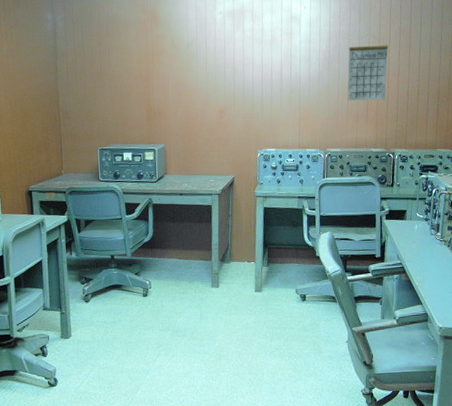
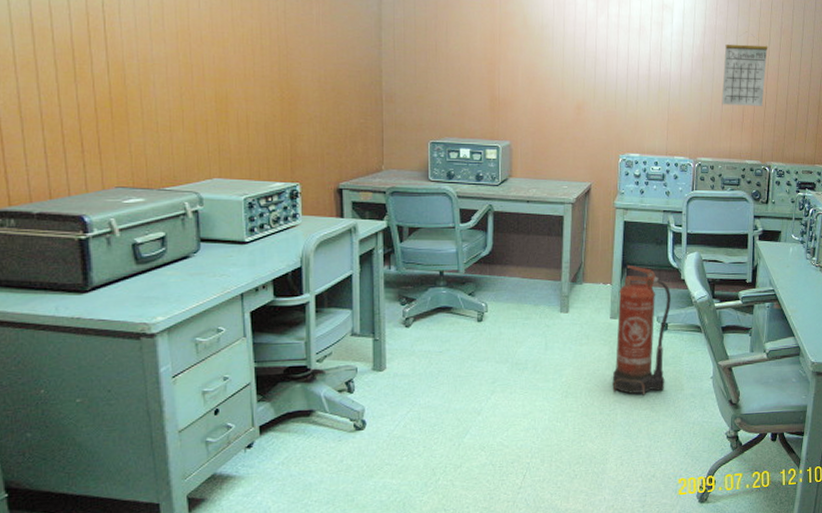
fire extinguisher: none [258,246,308,358] -> present [612,266,671,395]

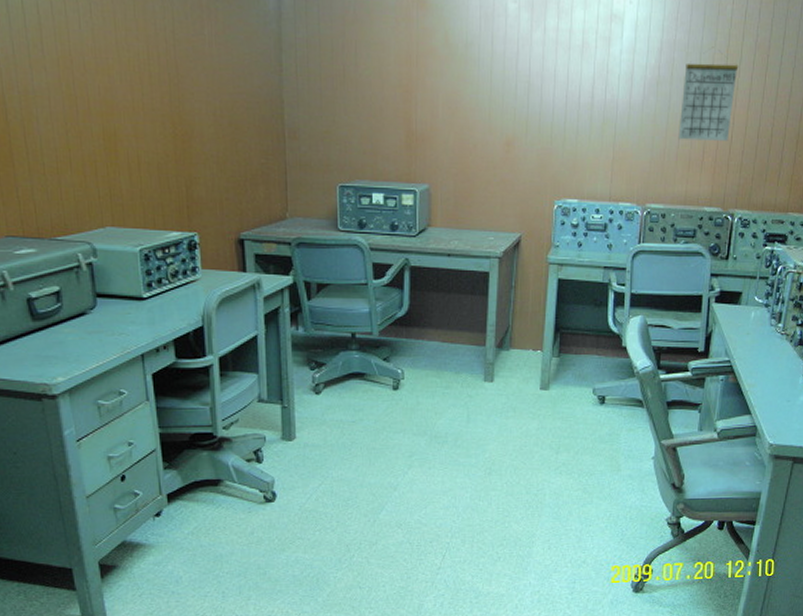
fire extinguisher: present [612,266,671,395] -> none [541,330,610,475]

